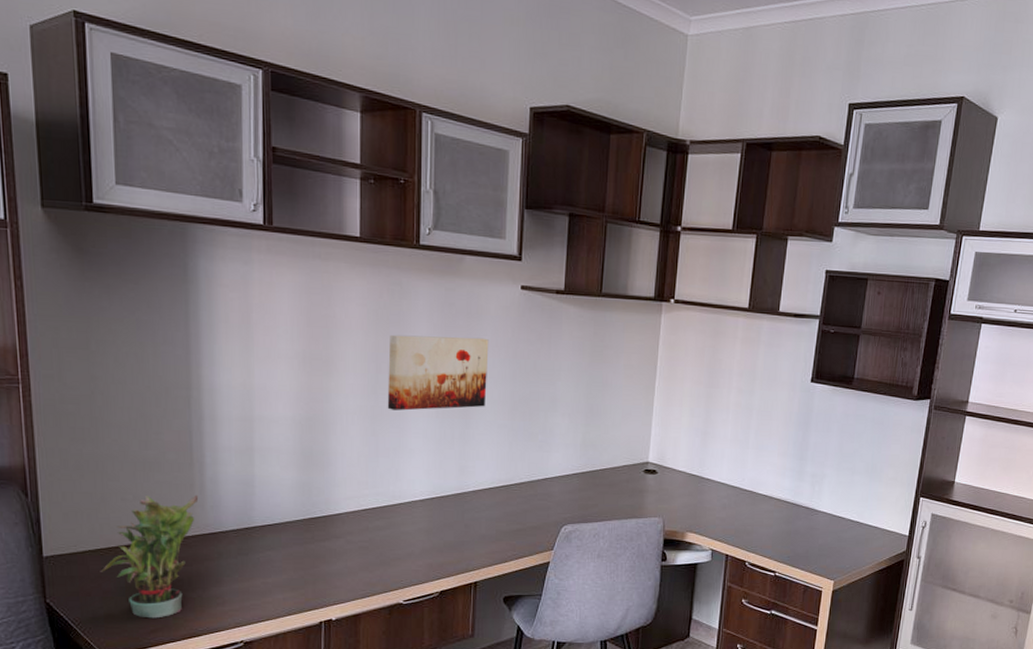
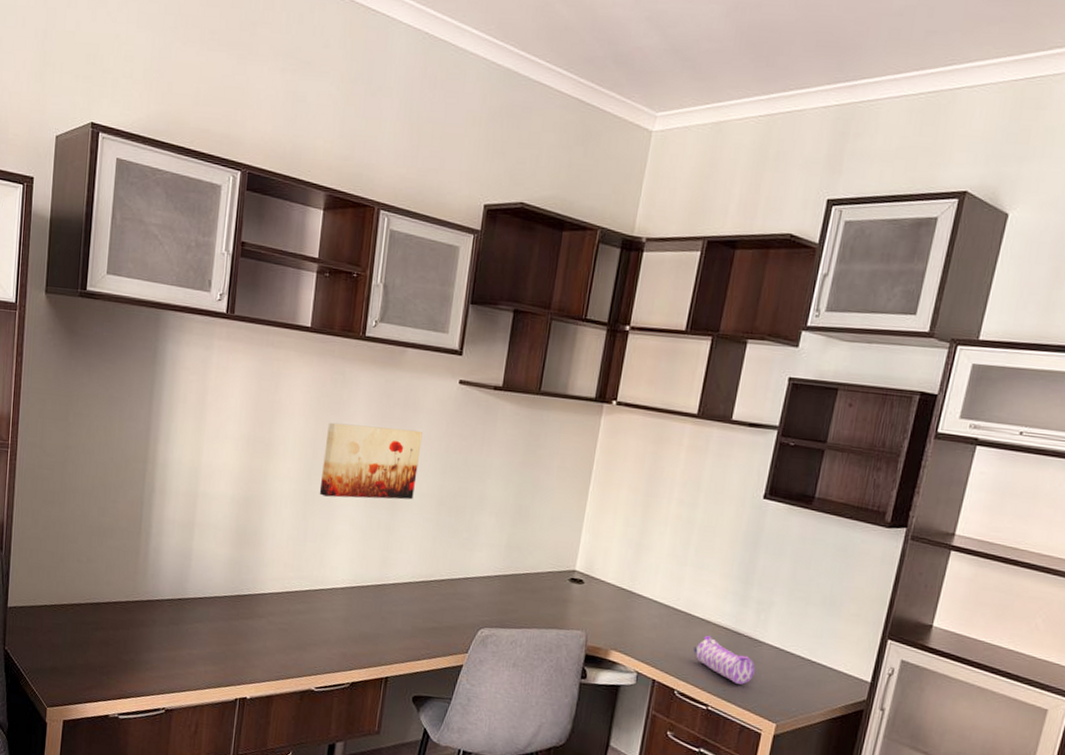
potted plant: present [100,494,199,619] -> none [51,558,142,676]
pencil case: none [759,509,814,550] -> present [692,635,755,685]

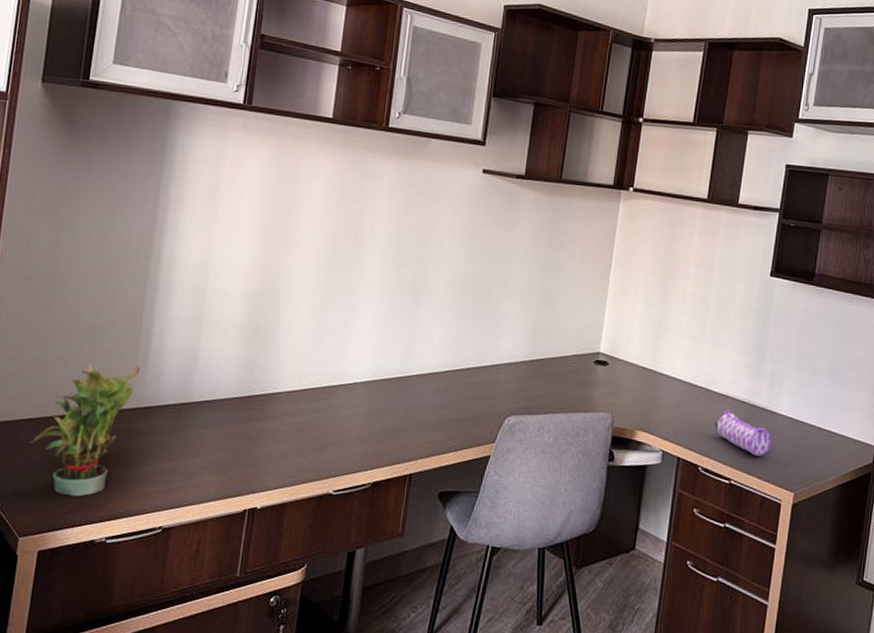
potted plant: none [51,558,142,676] -> present [29,363,141,497]
wall art: present [319,422,423,500] -> none [339,212,447,289]

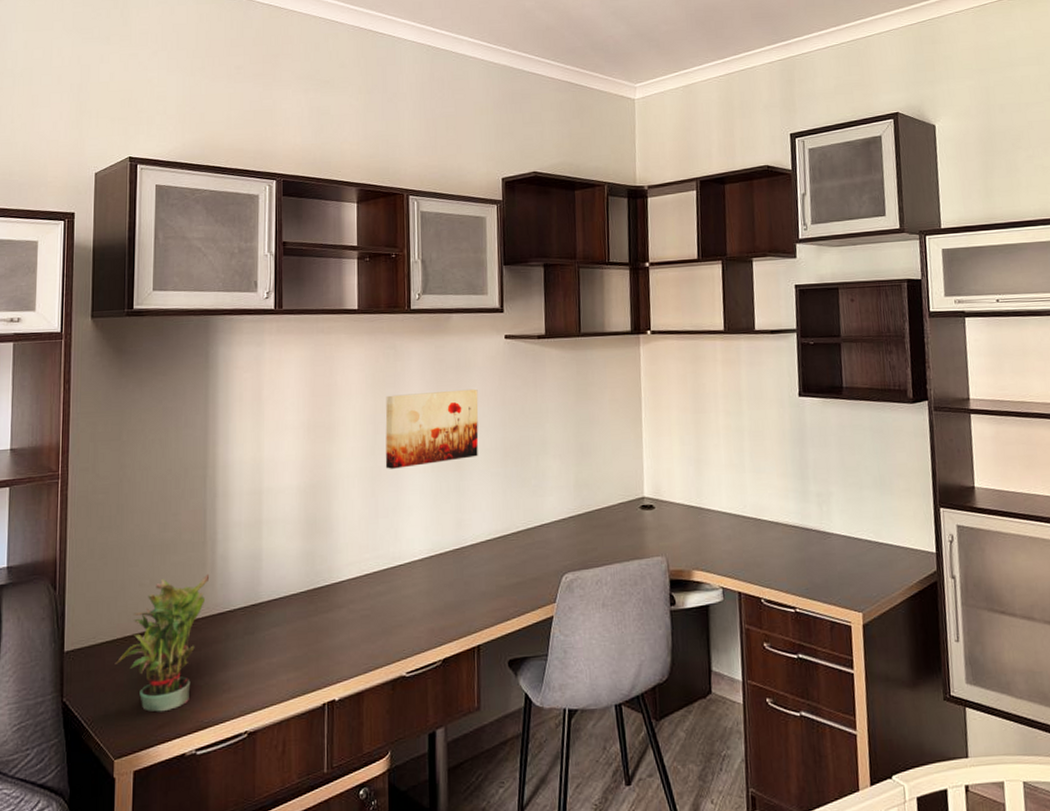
wall art: none [339,212,447,289] -> present [385,389,479,469]
pencil case: present [713,409,772,456] -> none [768,536,831,580]

